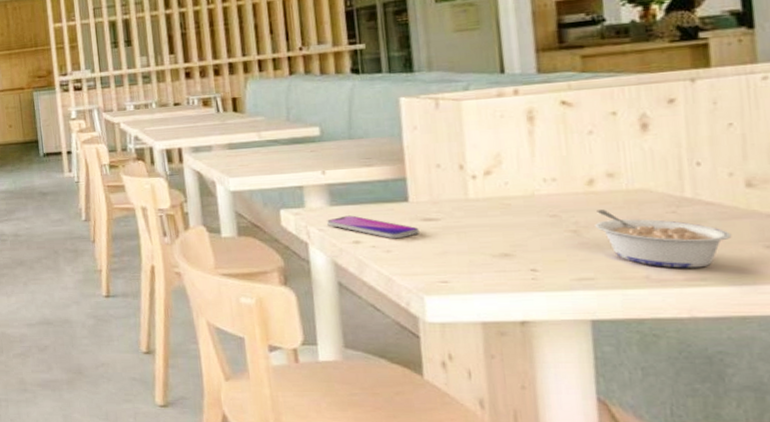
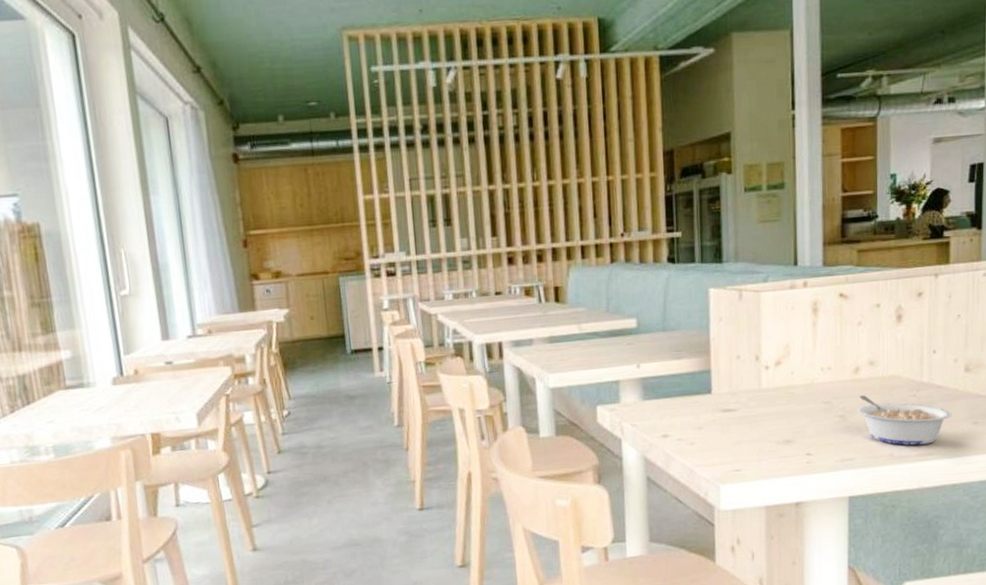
smartphone: present [327,215,419,239] -> none [640,409,719,431]

